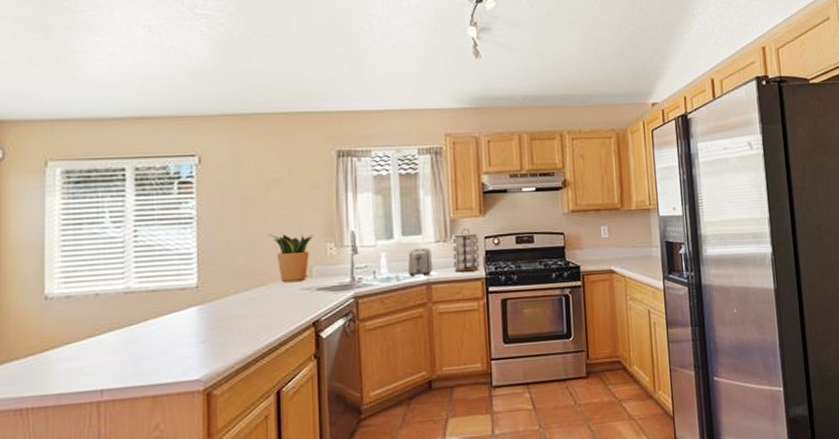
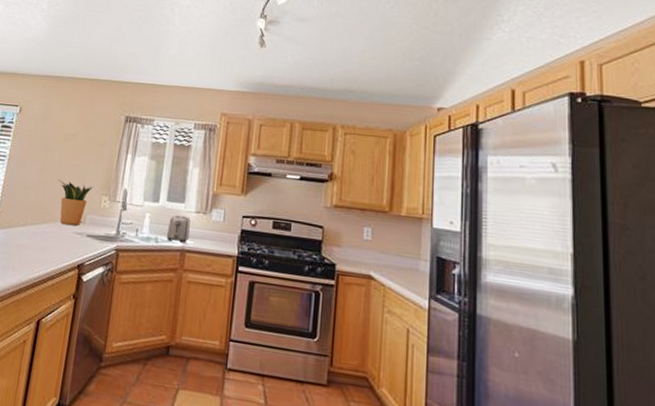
spice rack: present [452,228,480,272] -> none [208,204,237,248]

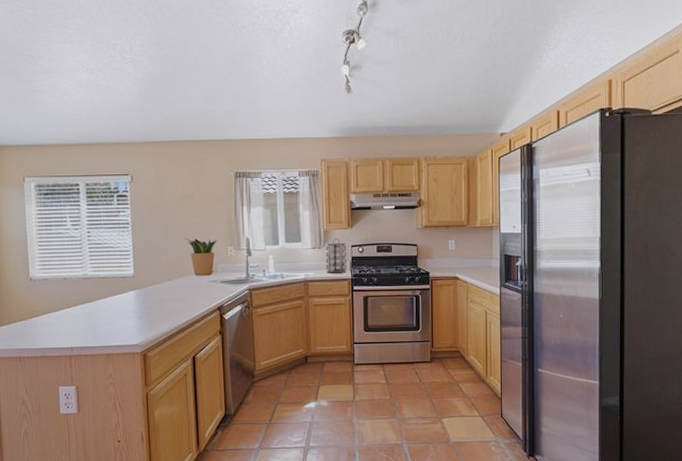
toaster: present [167,215,191,243] -> none [290,253,310,276]
spice rack: none [208,204,237,248] -> present [325,238,347,273]

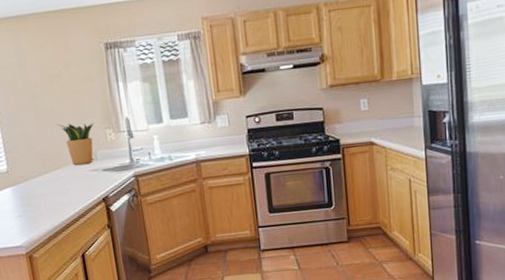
spice rack: present [325,238,347,273] -> none [216,109,243,151]

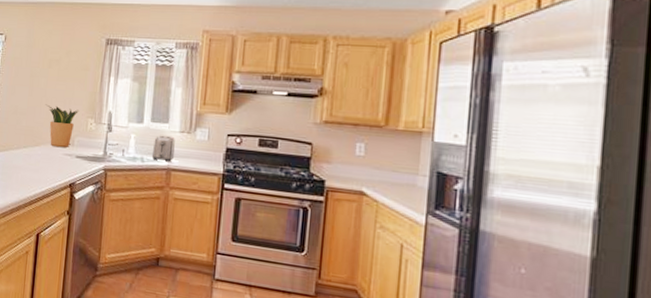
toaster: none [177,129,201,156] -> present [152,135,175,162]

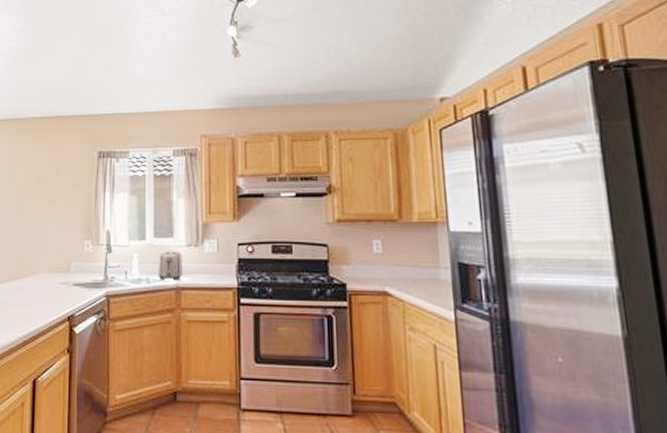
potted plant: present [45,104,79,148] -> none [35,228,73,276]

